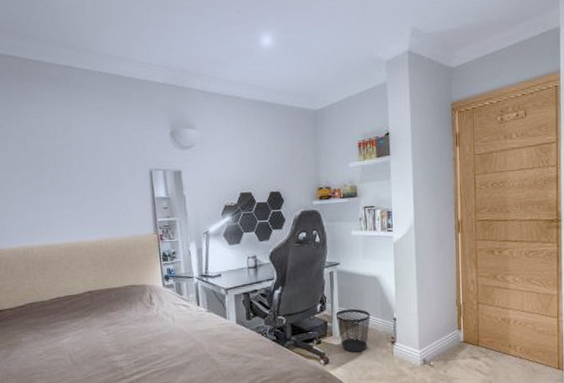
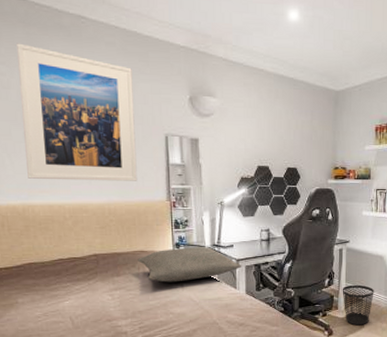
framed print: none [13,97,126,222] -> present [16,43,138,181]
pillow: none [129,277,230,316] -> present [137,246,241,283]

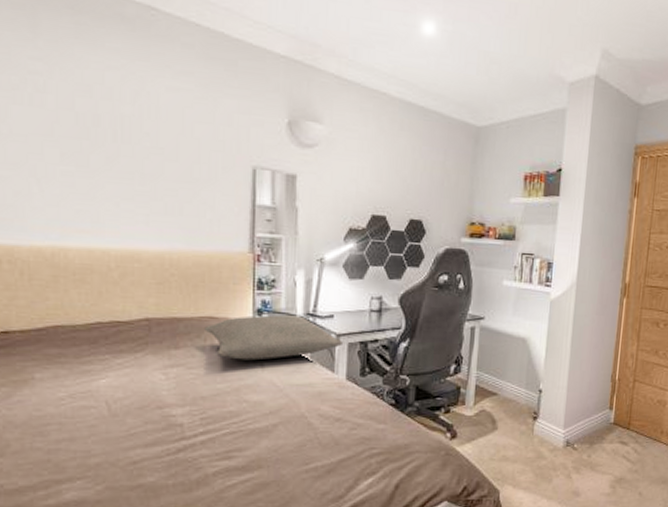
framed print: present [16,43,138,181] -> none [61,34,214,225]
wastebasket: present [342,284,374,326] -> none [471,373,513,427]

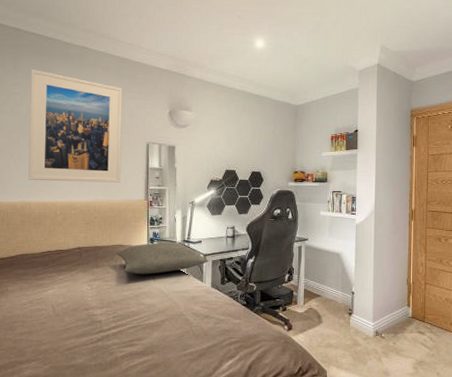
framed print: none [61,34,214,225] -> present [28,69,123,183]

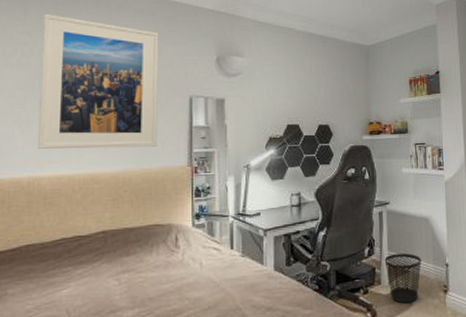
pillow: present [116,241,208,275] -> none [151,215,269,261]
wastebasket: none [301,280,332,321] -> present [384,253,422,304]

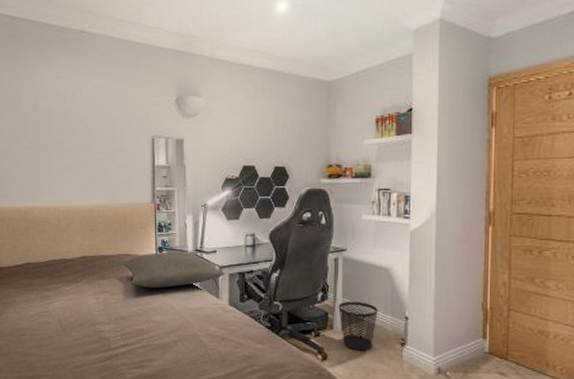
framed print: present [38,13,159,149] -> none [29,60,125,184]
pillow: none [151,215,269,261] -> present [122,251,224,289]

